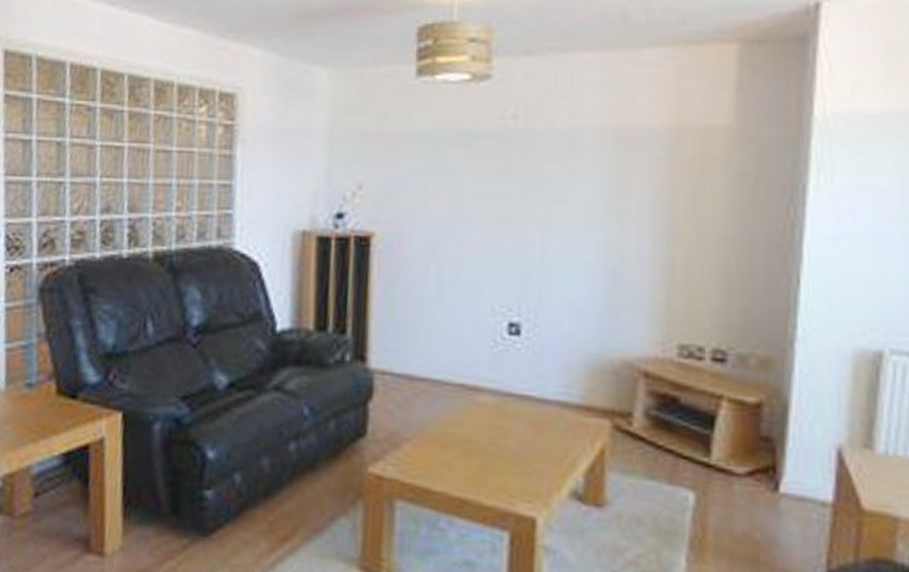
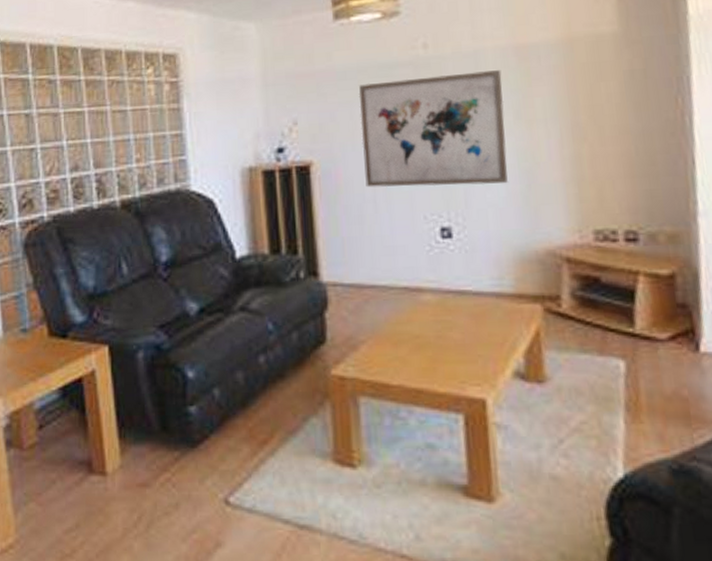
wall art: none [431,152,597,282] -> present [358,70,508,188]

